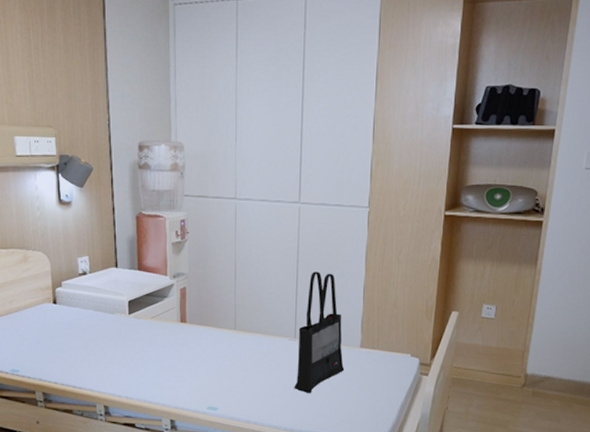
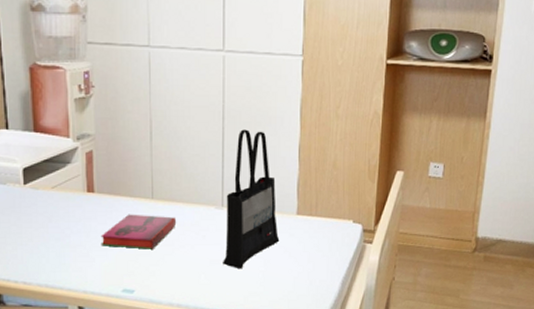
hardback book: none [190,342,255,373] -> present [100,214,177,249]

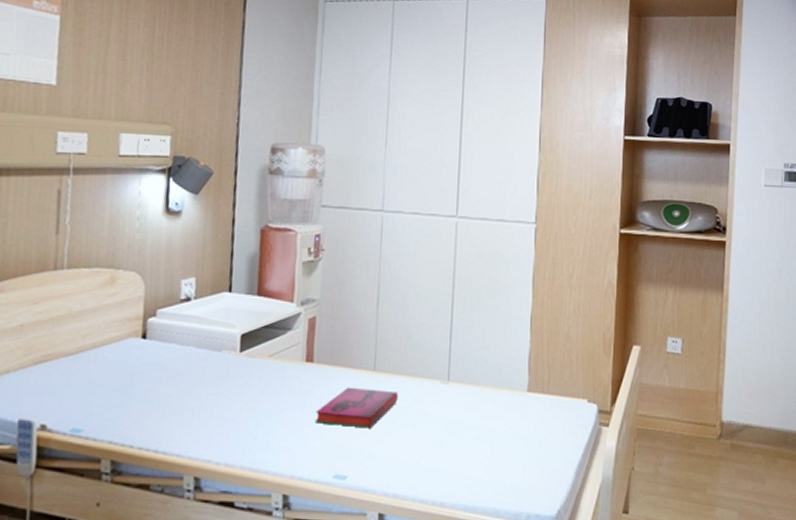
tote bag: present [223,129,280,269] -> none [446,297,509,454]

